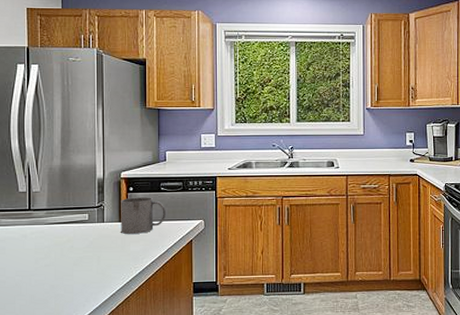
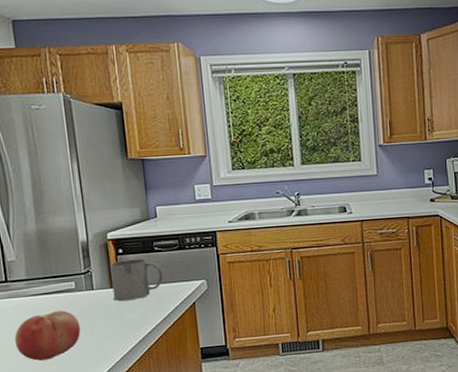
fruit: none [30,239,89,284] -> present [14,310,81,361]

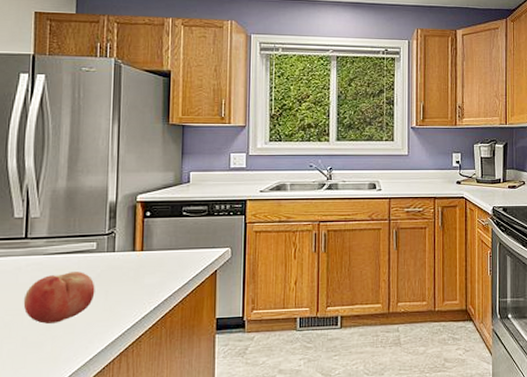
mug: present [110,258,163,302] -> none [134,223,188,266]

